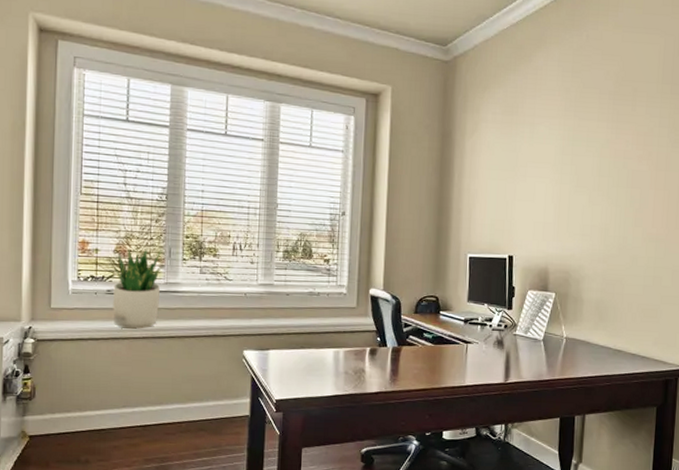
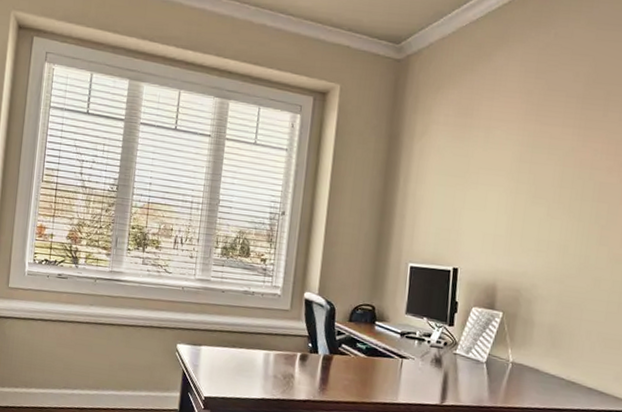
planter: present [113,248,162,330] -> none [61,236,110,315]

